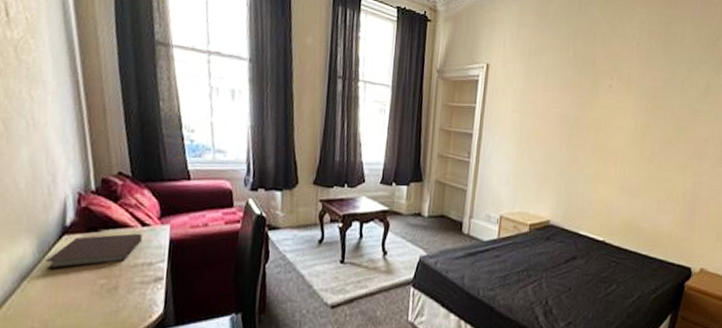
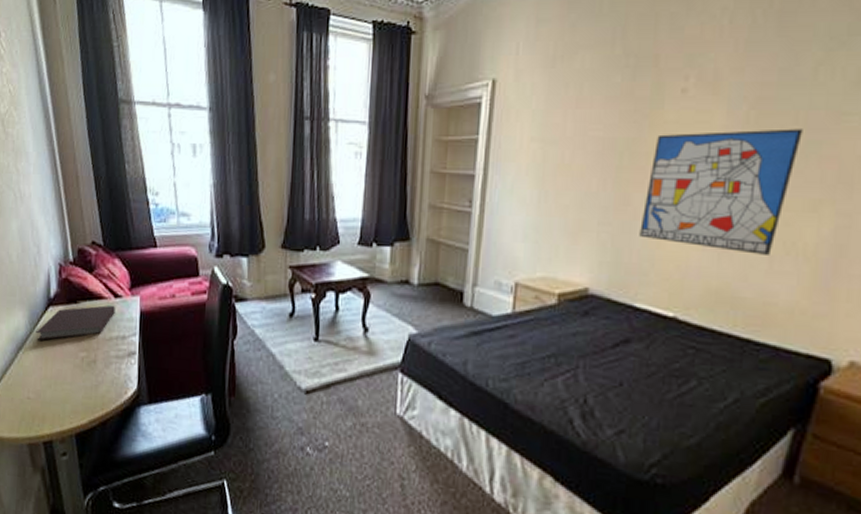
wall art: none [583,115,676,199] -> present [639,128,803,255]

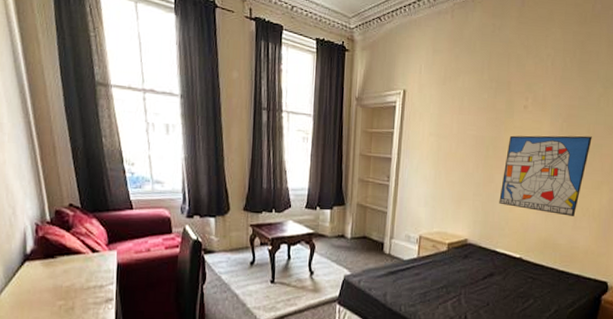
notebook: present [36,305,115,341] -> none [11,259,93,293]

